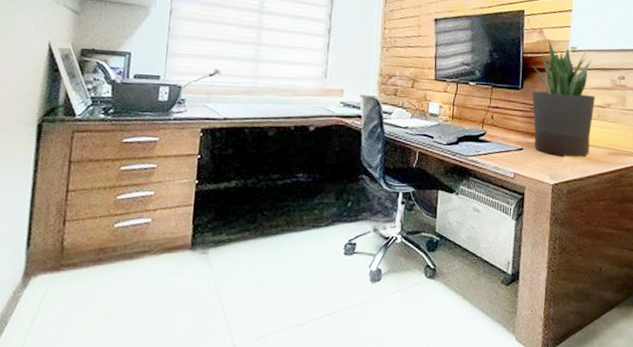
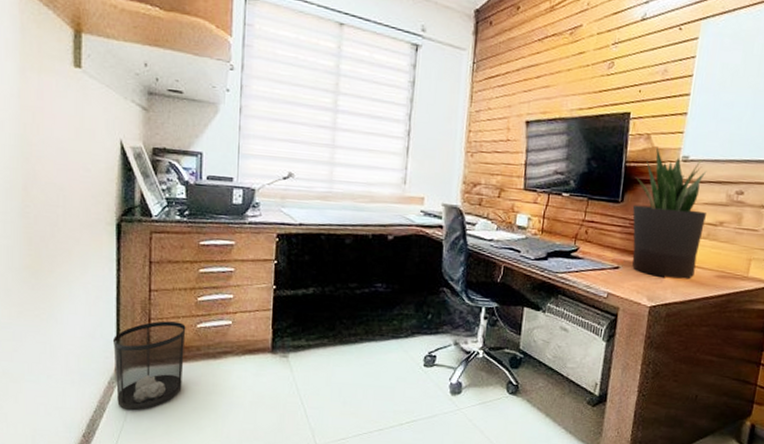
waste bin: none [21,222,103,321] -> present [112,321,186,410]

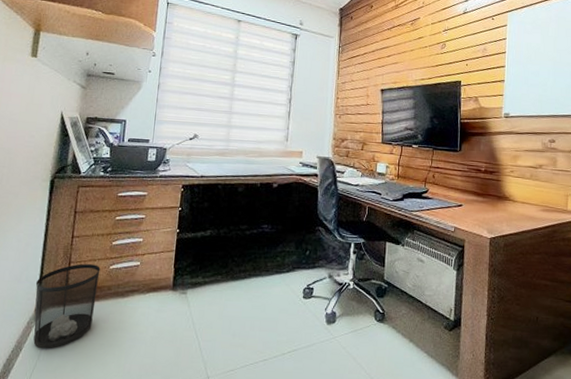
planter: present [632,147,707,279] -> none [469,107,528,214]

